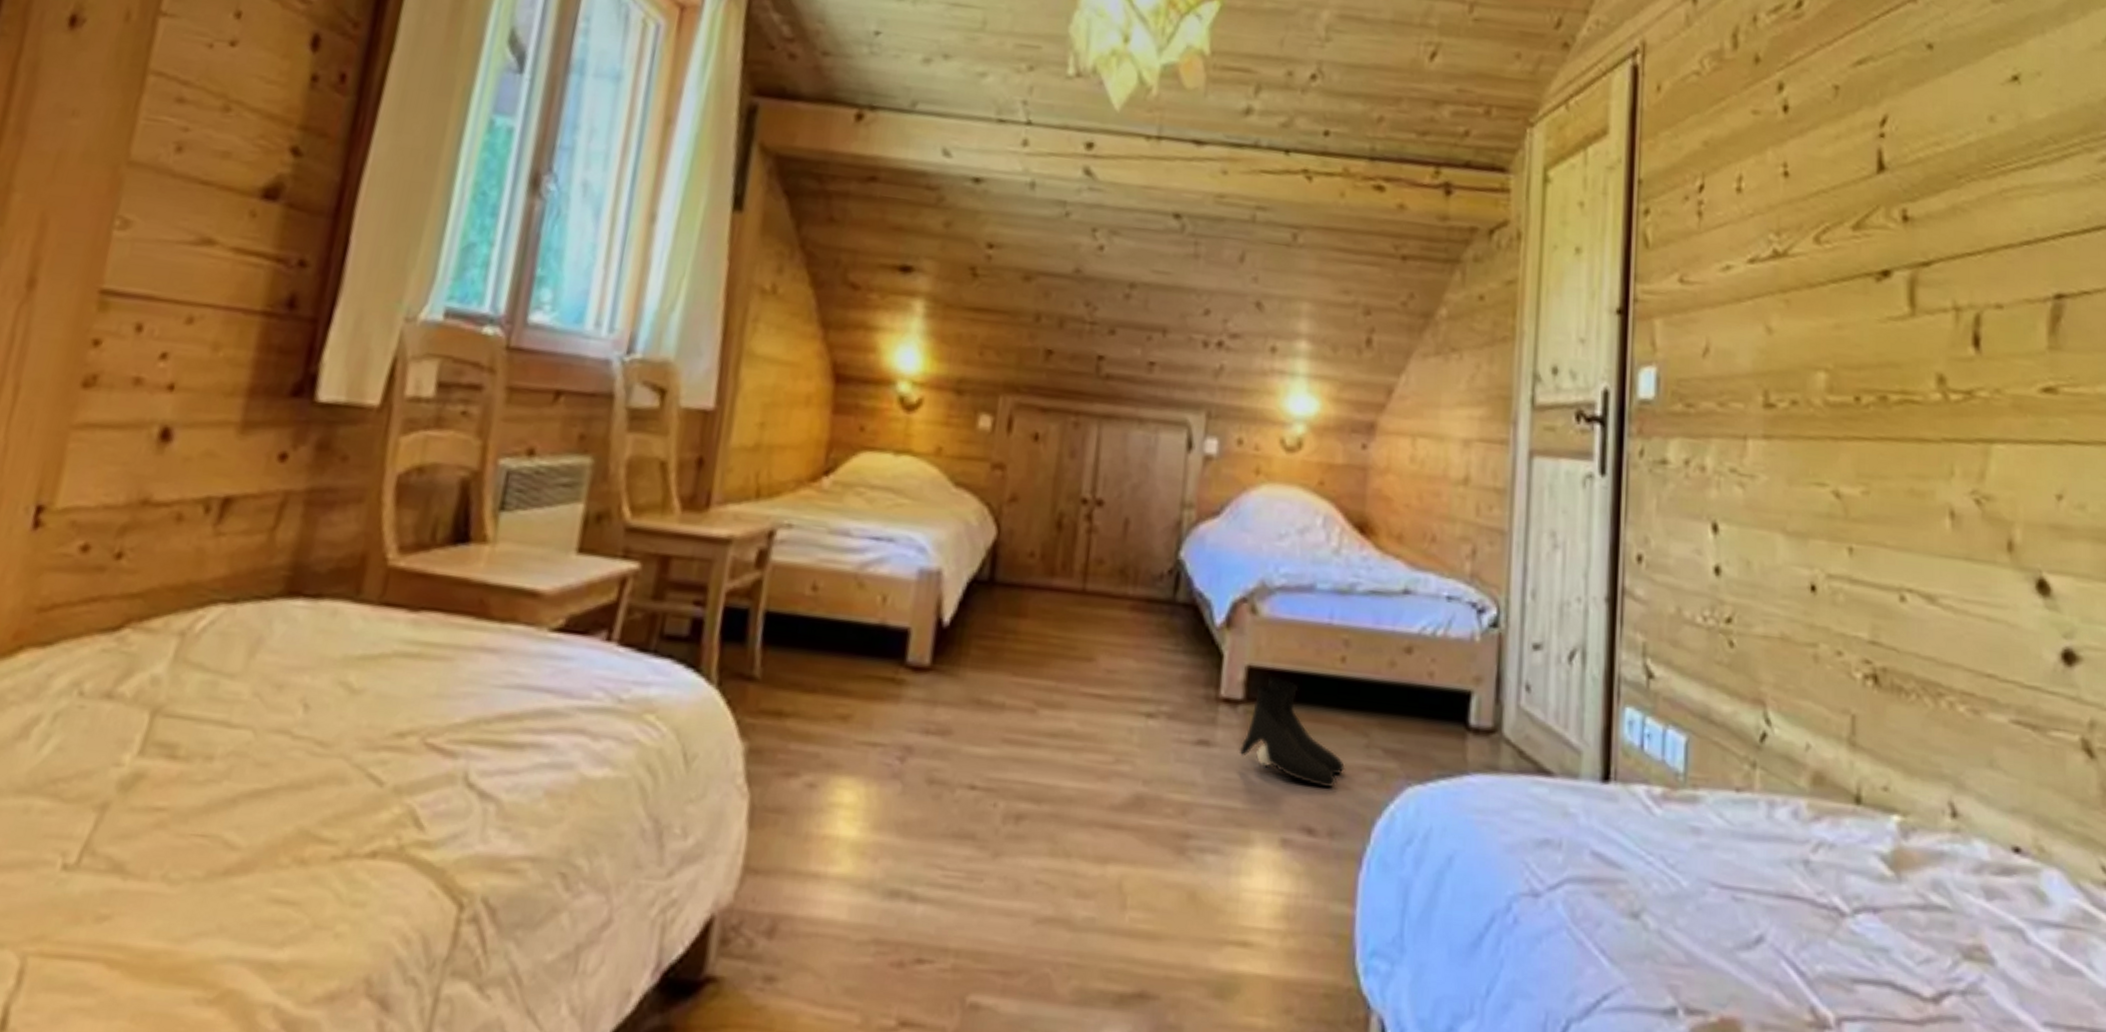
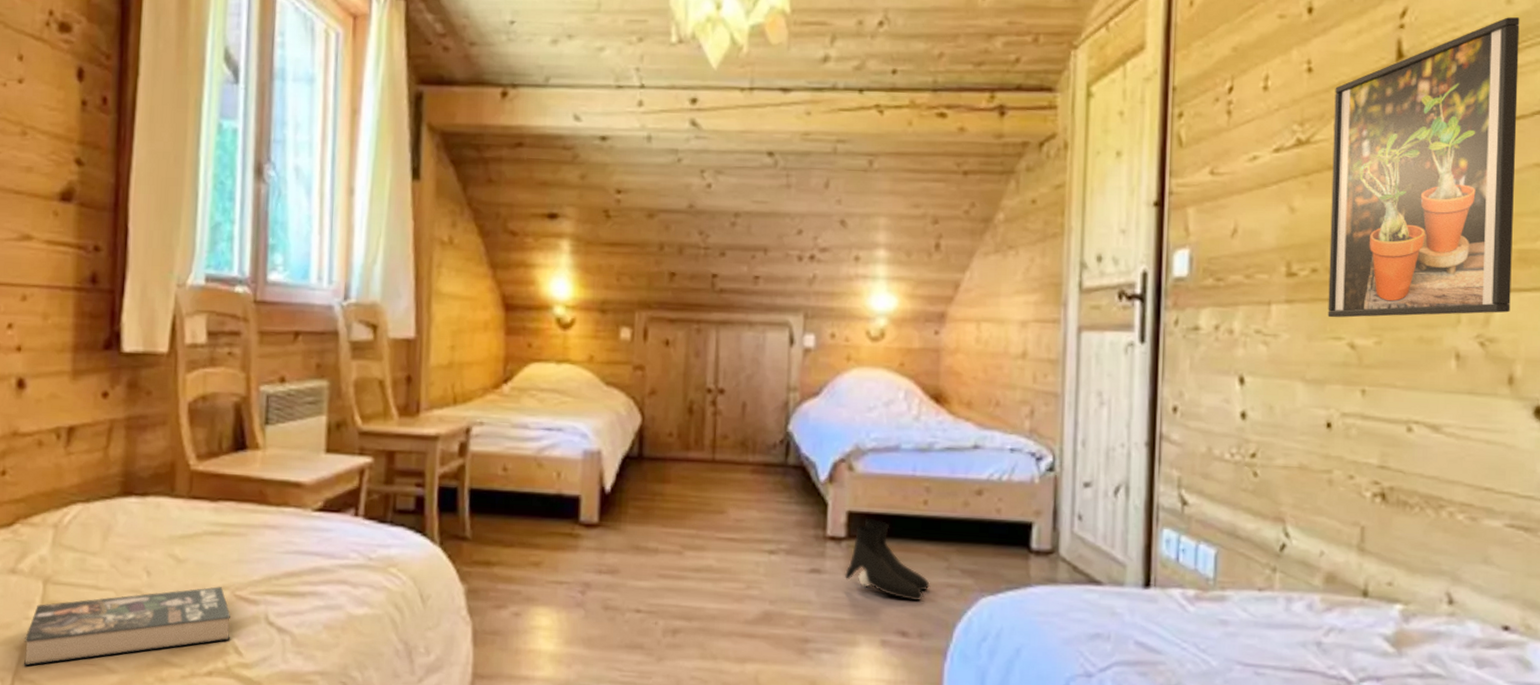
book: none [100,730,416,835] -> present [23,586,231,666]
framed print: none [1809,136,2007,467] -> present [1327,17,1520,318]

